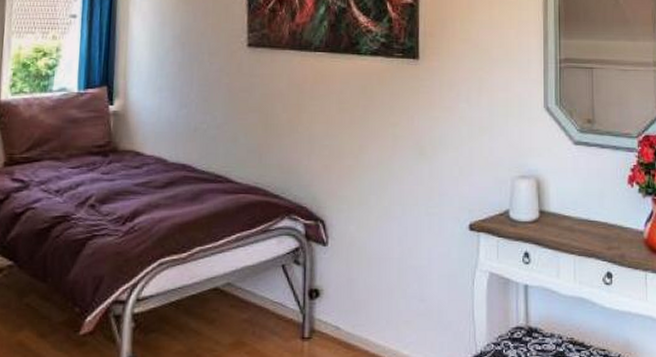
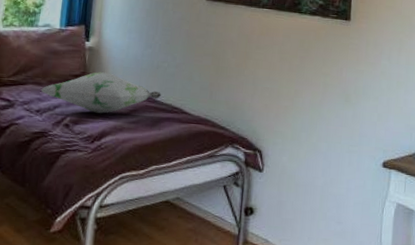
decorative pillow: none [60,140,202,189] -> present [41,72,162,114]

